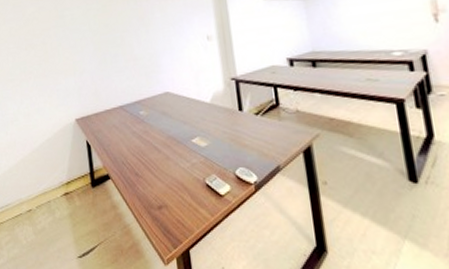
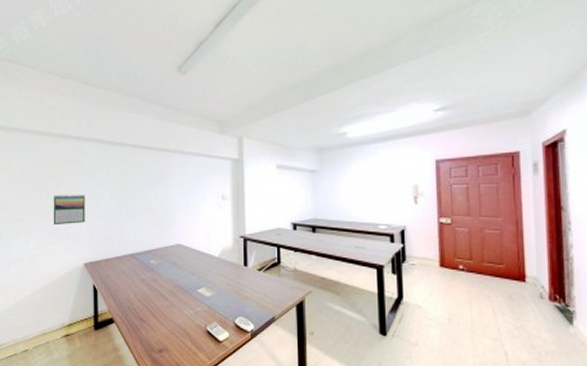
calendar: none [40,49,73,83] -> present [53,195,85,226]

